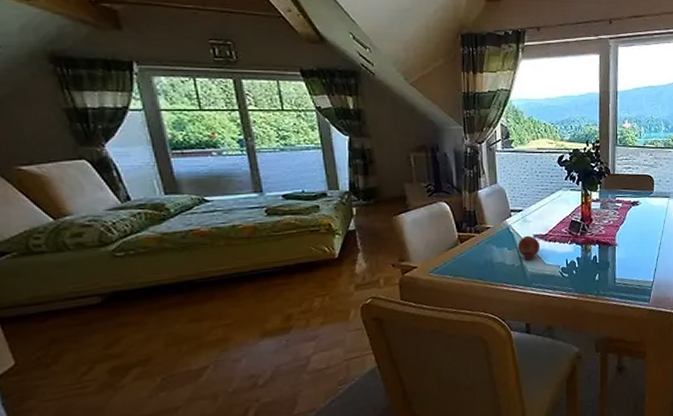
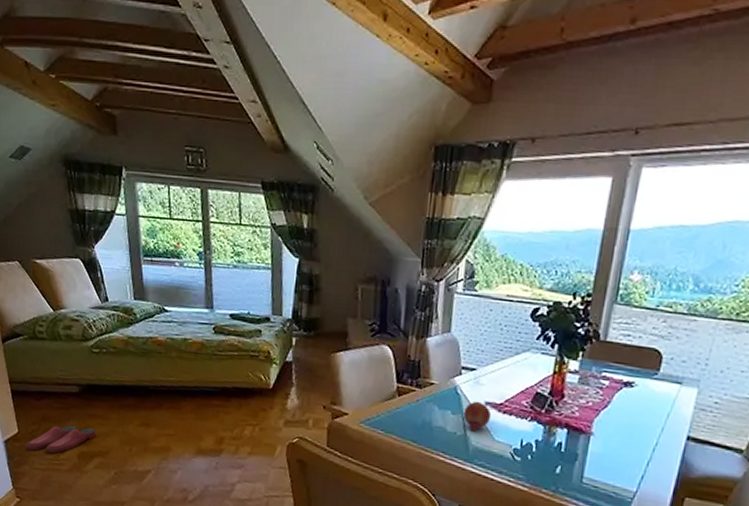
slippers: none [28,338,131,382] -> present [25,425,96,454]

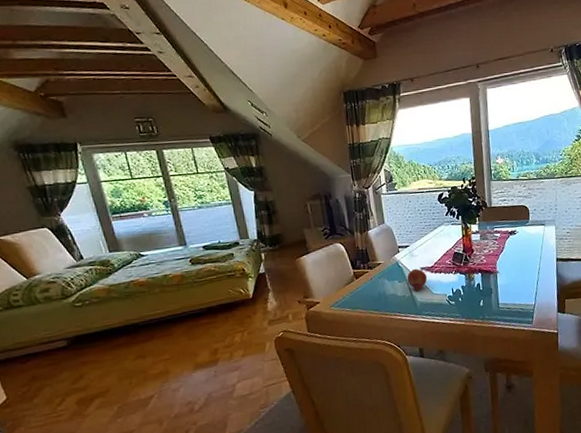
slippers: present [25,425,96,454] -> none [17,374,92,413]

